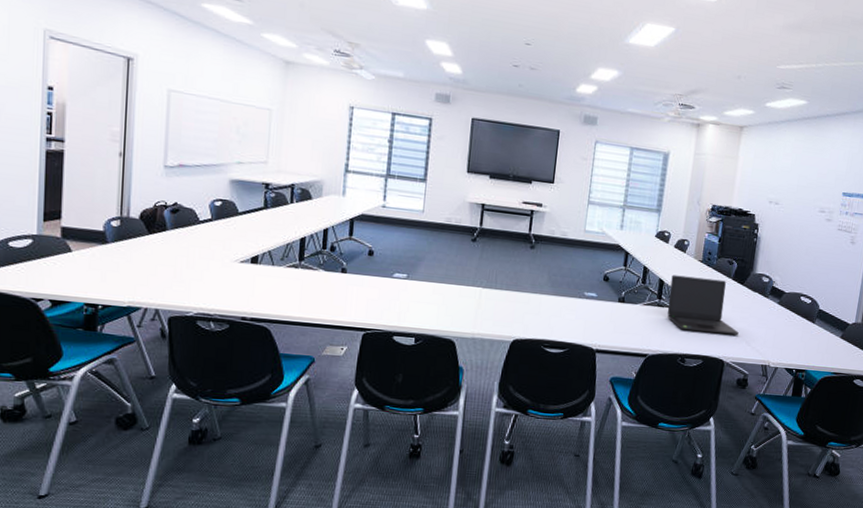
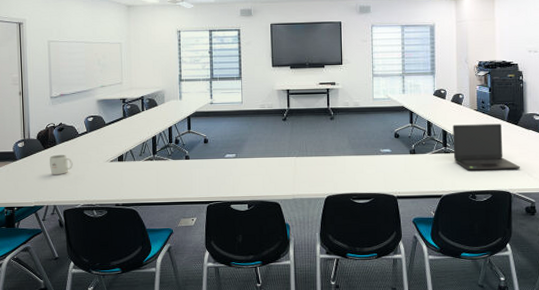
mug: none [154,243,188,271] -> present [50,154,73,175]

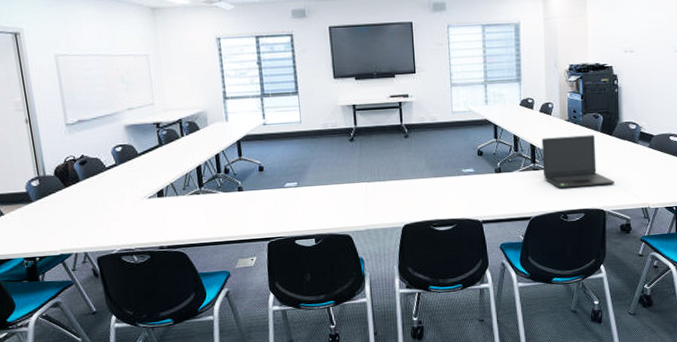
mug: present [50,154,73,175] -> none [73,192,103,218]

